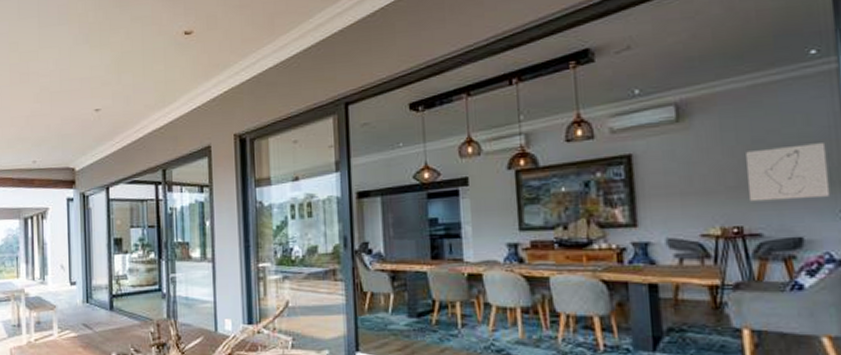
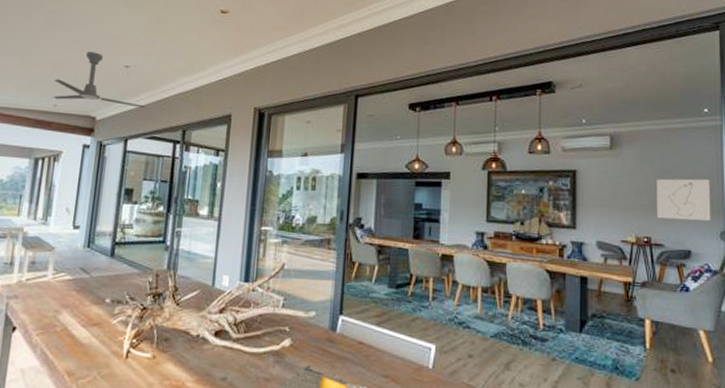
ceiling fan: none [30,99,121,155] -> present [52,51,145,108]

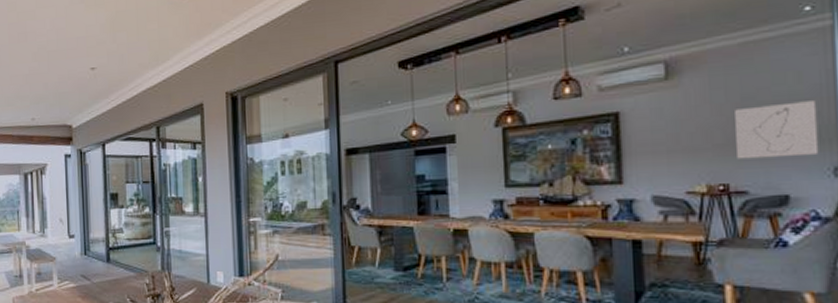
ceiling fan: present [52,51,145,108] -> none [28,58,117,113]

